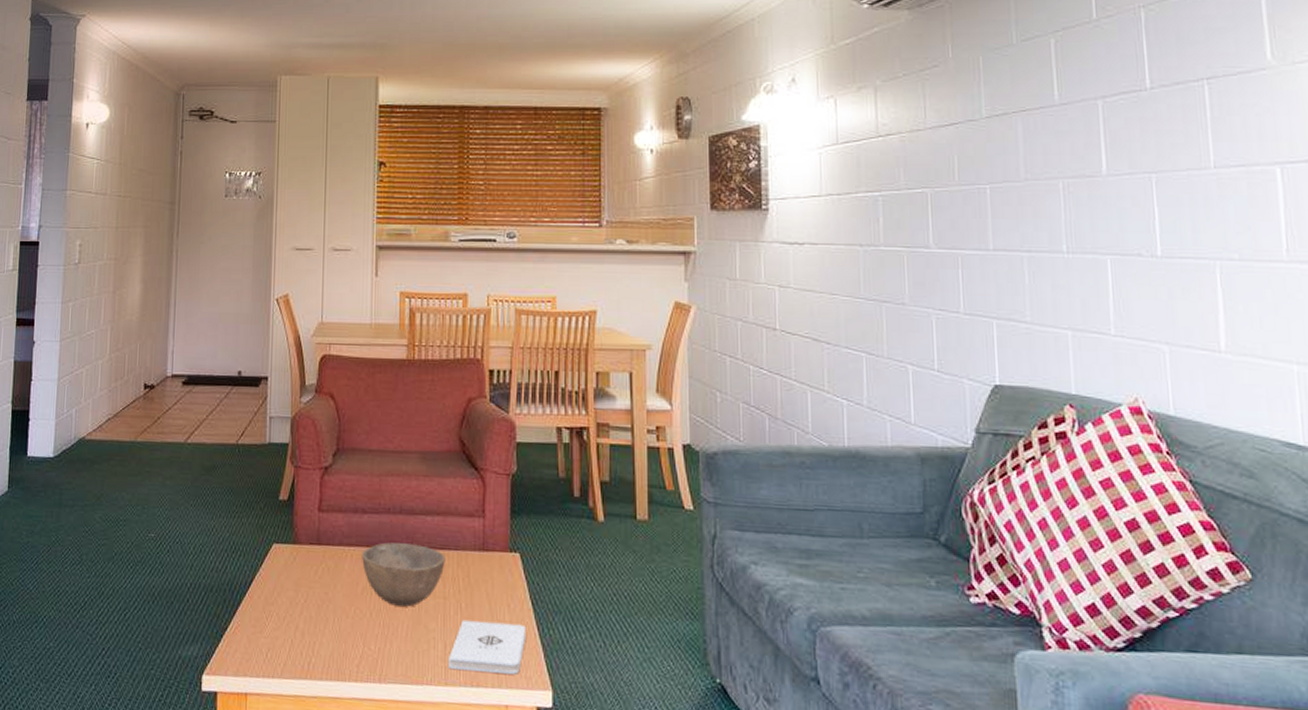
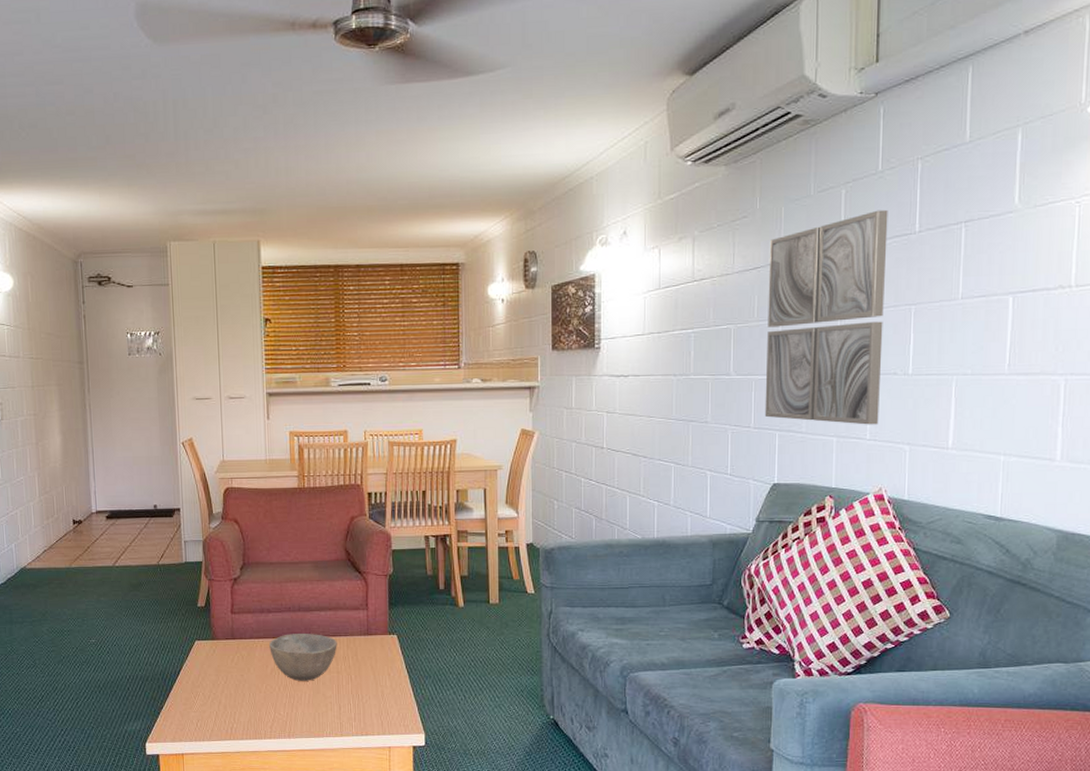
notepad: present [449,619,527,675] -> none [343,687,404,725]
wall art: none [968,62,1125,317] -> present [764,209,888,425]

